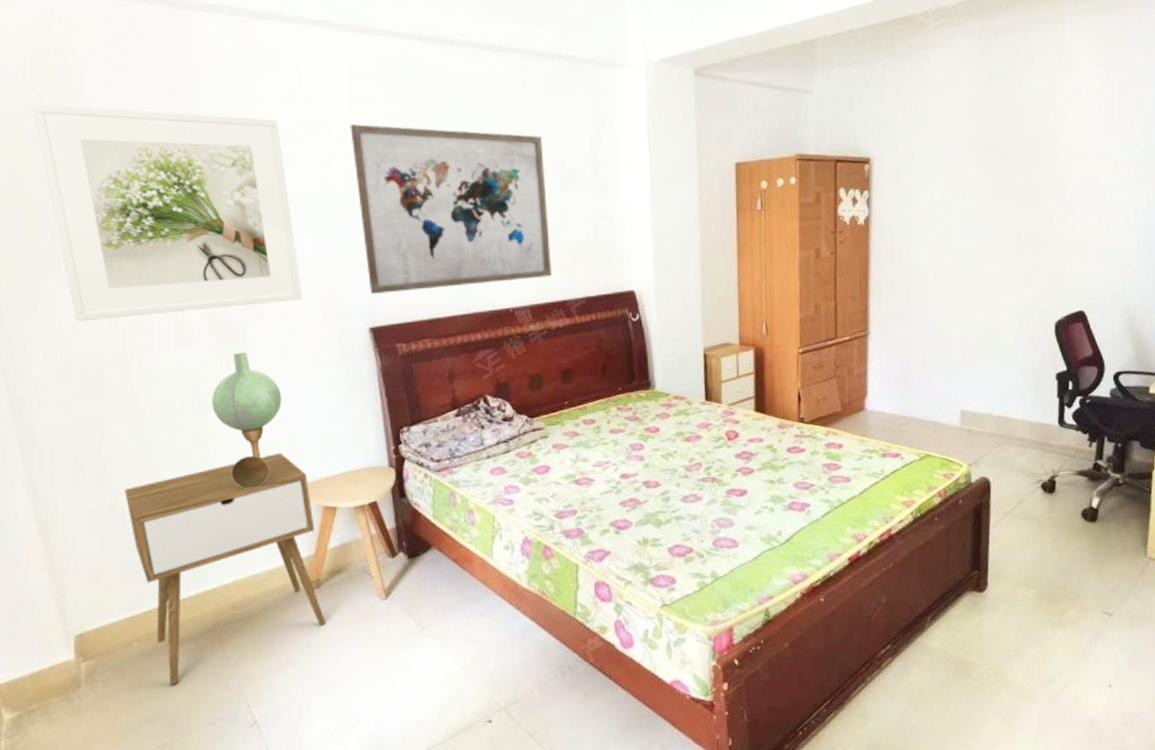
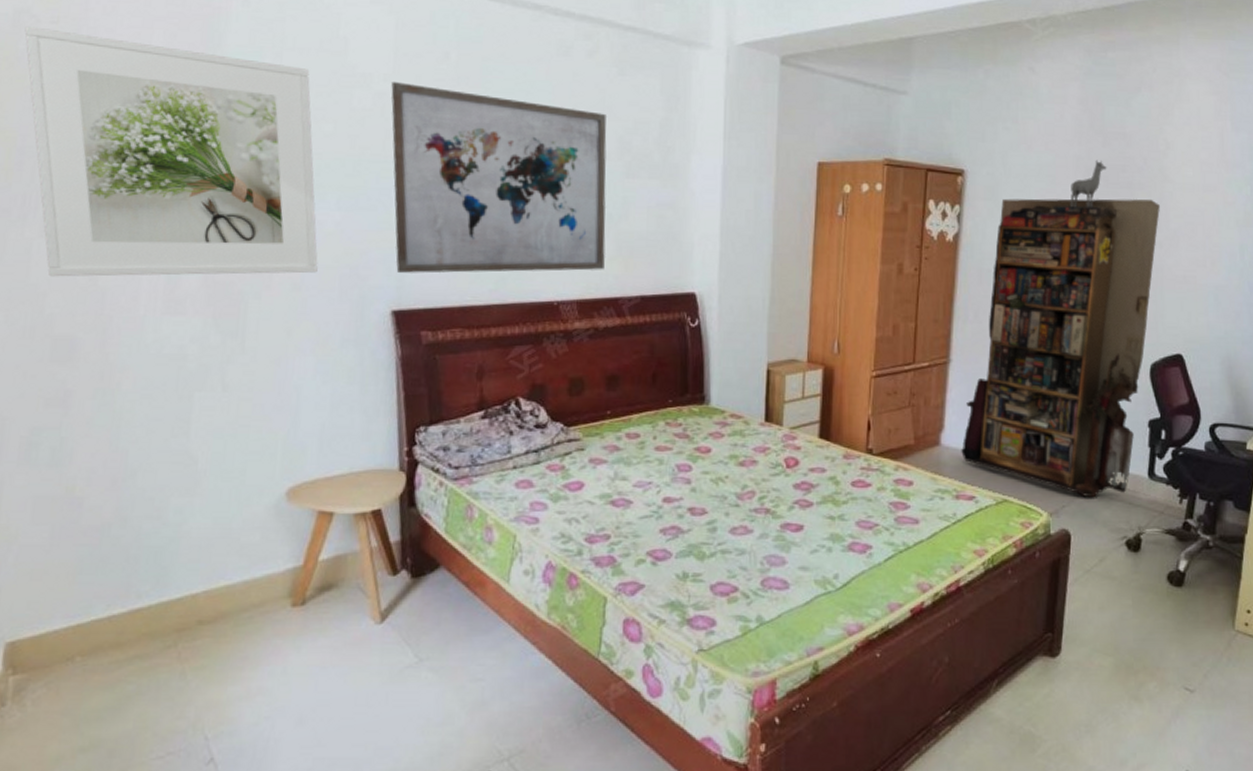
nightstand: present [125,452,326,686] -> none [84,445,308,710]
wall lamp: present [212,352,282,489] -> none [199,327,283,484]
bookshelf: none [884,137,1056,448] -> present [961,159,1160,498]

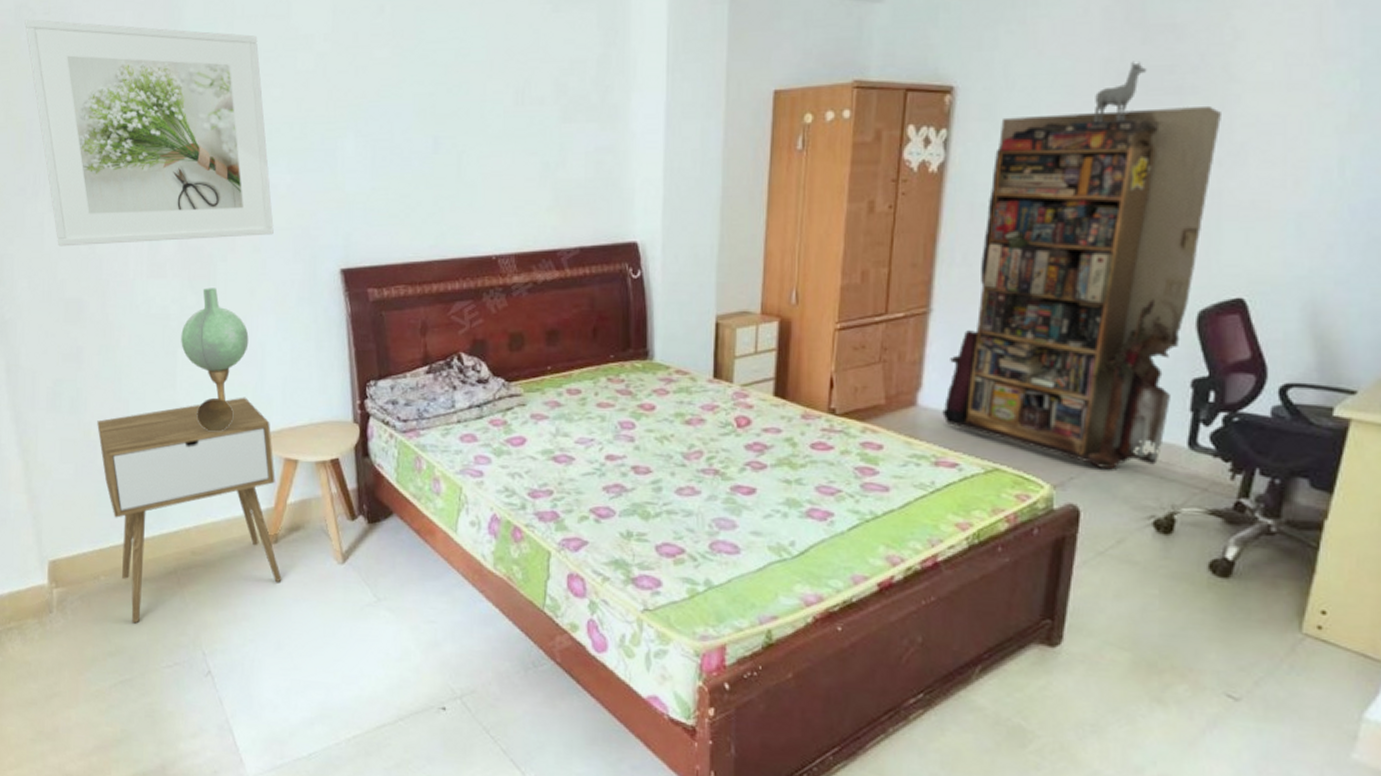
nightstand: none [84,445,308,710] -> present [97,397,282,624]
wall lamp: none [199,327,283,484] -> present [181,288,249,432]
wall art: present [391,82,607,273] -> none [331,41,543,232]

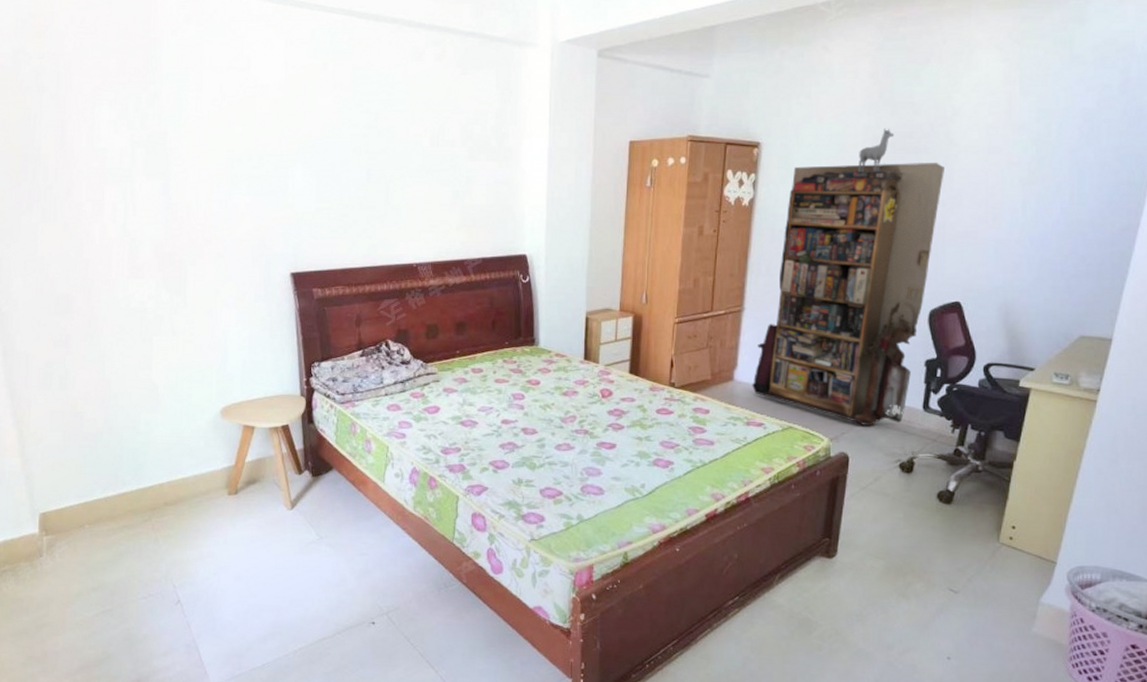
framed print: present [25,19,274,247] -> none [21,62,235,251]
nightstand: present [97,397,282,624] -> none [83,376,241,563]
wall lamp: present [181,288,249,432] -> none [156,287,214,405]

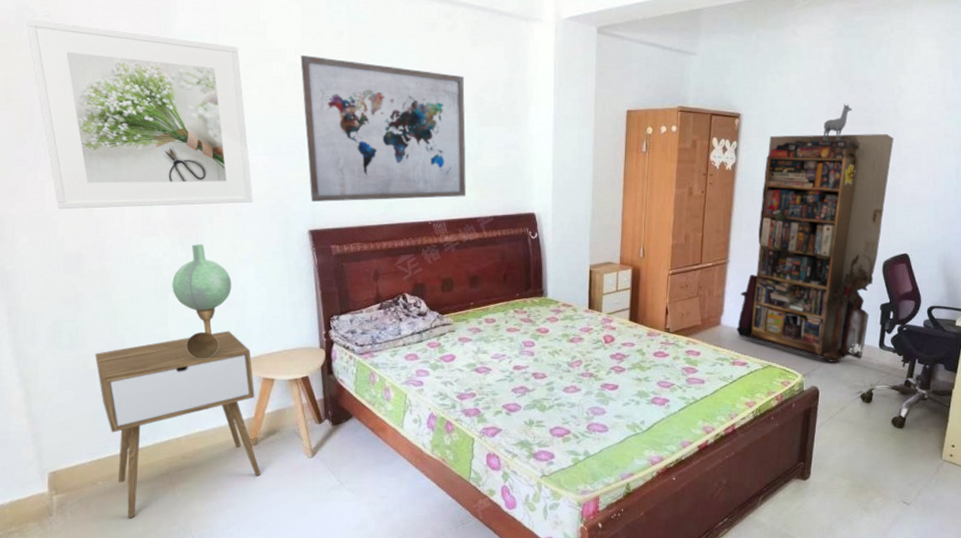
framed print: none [21,62,235,251] -> present [26,19,253,209]
nightstand: none [83,376,241,563] -> present [95,330,261,519]
wall lamp: none [156,287,214,405] -> present [172,244,232,359]
wall art: none [284,90,453,243] -> present [300,55,466,202]

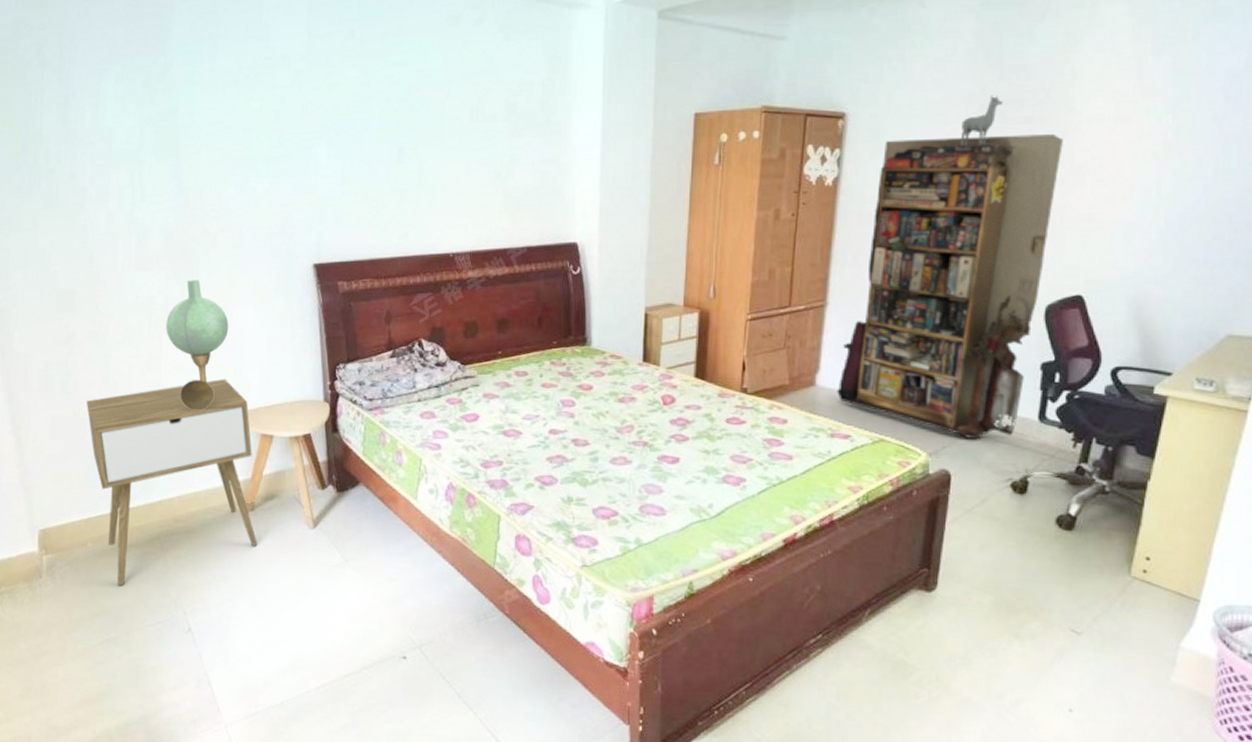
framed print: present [26,19,253,209] -> none [22,34,253,241]
wall art: present [300,55,466,202] -> none [306,61,495,231]

